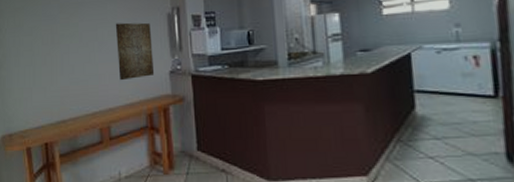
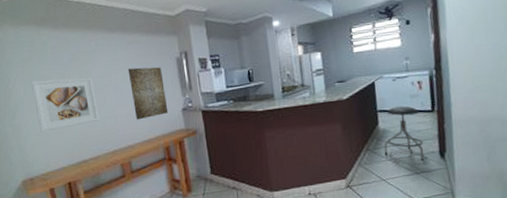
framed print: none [19,31,83,86] -> present [30,77,100,132]
stool: none [422,87,482,163] -> present [384,106,424,160]

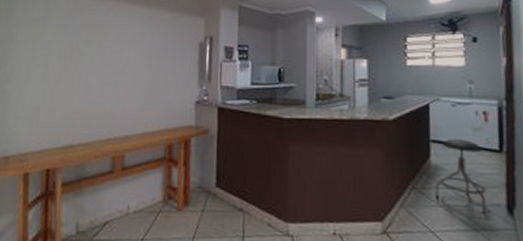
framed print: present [30,77,100,132] -> none [30,45,102,104]
wall art: present [127,67,169,120] -> none [140,46,181,107]

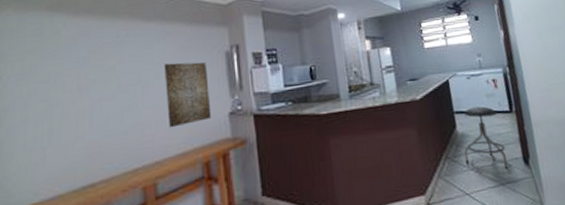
wall art: none [140,46,181,107] -> present [163,62,212,128]

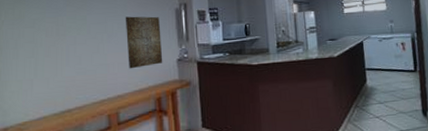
stool: present [464,106,508,169] -> none [371,65,408,118]

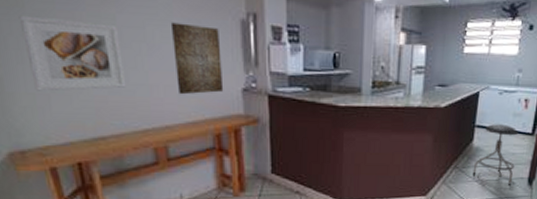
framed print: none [19,23,90,78] -> present [18,15,127,92]
stool: none [371,65,408,118] -> present [472,124,519,185]

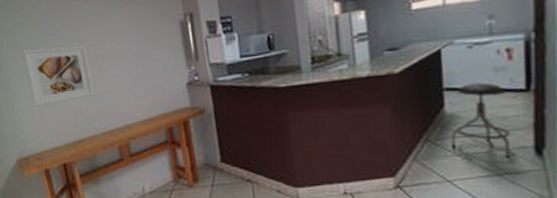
wall art: present [170,22,224,95] -> none [124,32,171,96]

